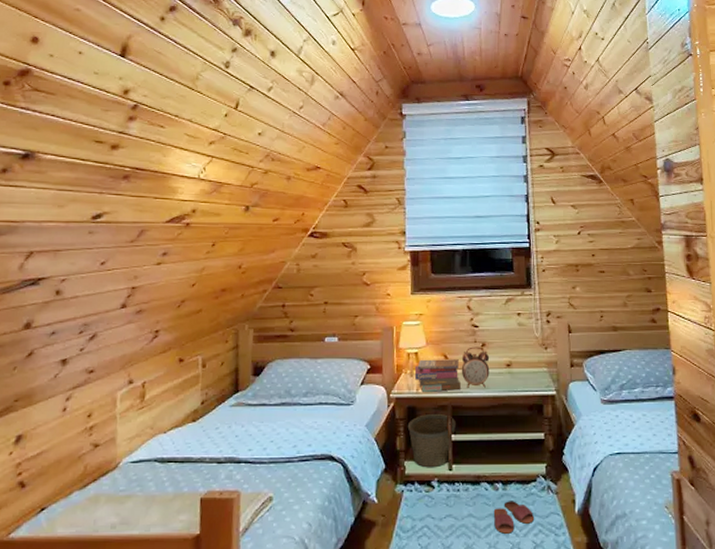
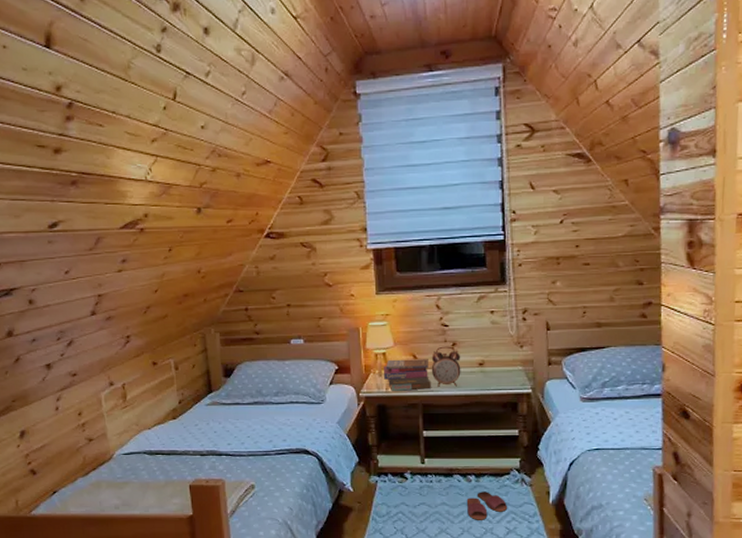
basket: present [407,414,456,468] -> none [378,412,427,461]

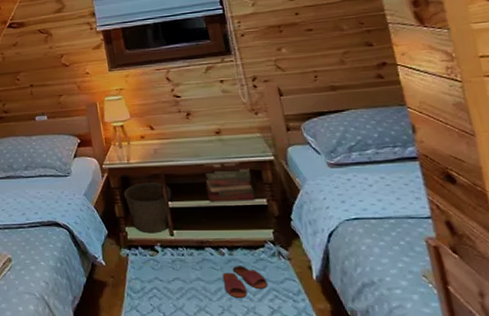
basket: none [378,412,427,461] -> present [123,183,172,234]
books: present [383,359,431,392] -> none [122,129,171,163]
alarm clock: present [431,346,461,387] -> none [167,116,199,157]
books: none [462,394,509,433] -> present [203,162,256,203]

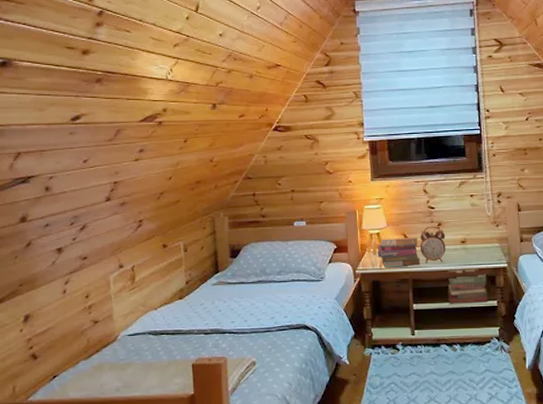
books: none [122,129,171,163] -> present [377,238,420,269]
basket: present [123,183,172,234] -> none [372,287,417,334]
alarm clock: none [167,116,199,157] -> present [420,226,446,263]
slippers: present [222,266,268,298] -> none [452,359,490,388]

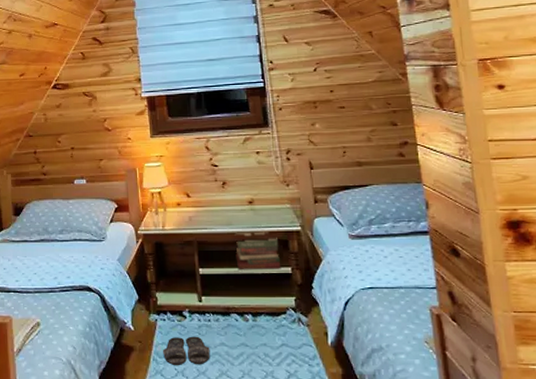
slippers: none [375,367,420,394] -> present [162,336,210,365]
books: present [377,238,420,269] -> none [159,198,205,230]
alarm clock: present [420,226,446,263] -> none [203,185,232,225]

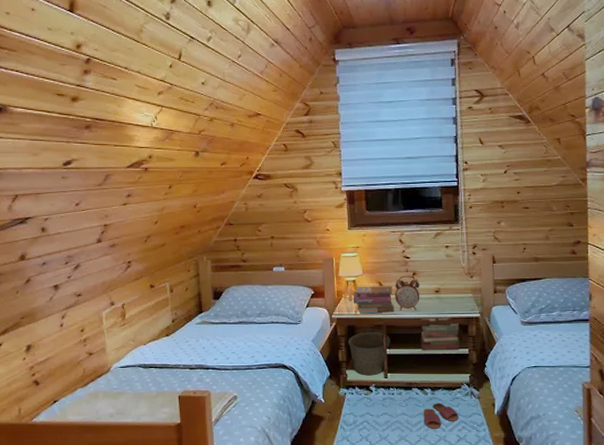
basket: none [156,249,203,299] -> present [348,332,390,376]
books: none [159,198,205,230] -> present [353,286,394,315]
slippers: present [162,336,210,365] -> none [349,407,392,432]
alarm clock: none [203,185,232,225] -> present [394,275,420,311]
slippers: none [245,332,287,362] -> present [423,403,459,429]

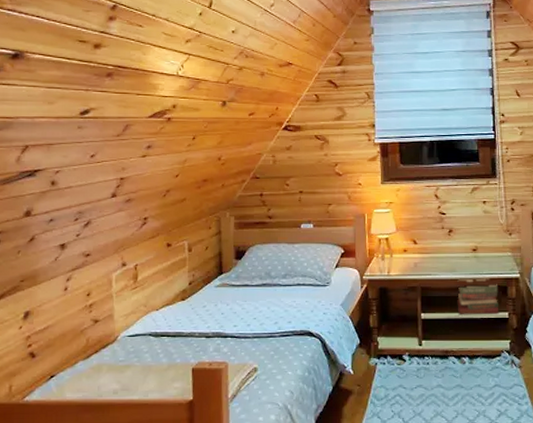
basket: present [348,332,390,376] -> none [379,295,425,343]
books: present [353,286,394,315] -> none [385,244,429,275]
alarm clock: present [394,275,420,311] -> none [429,232,457,271]
slippers: present [423,403,459,429] -> none [460,373,499,403]

